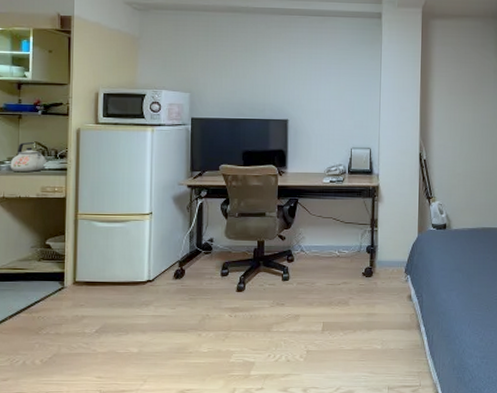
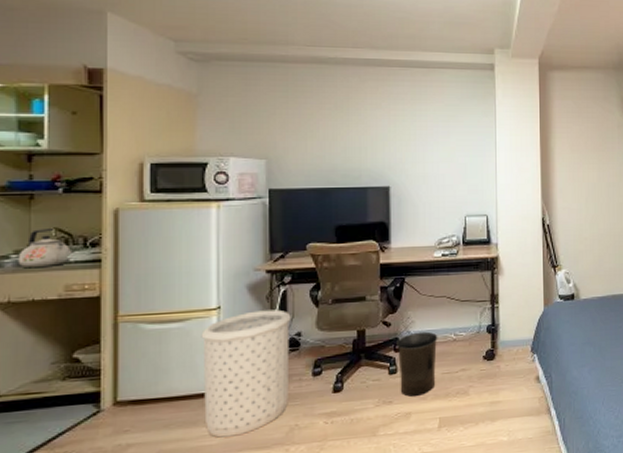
laundry basket: none [137,218,206,319] -> present [201,309,291,438]
waste bin: none [289,247,324,301] -> present [397,331,438,397]

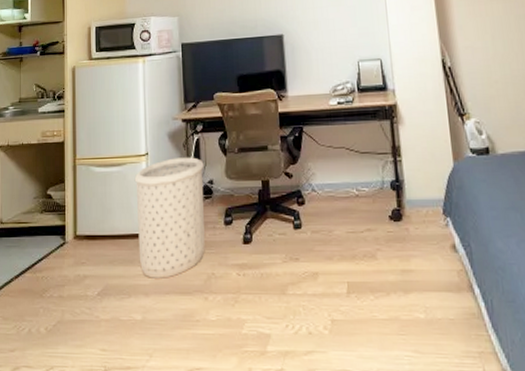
kettle: present [18,229,73,269] -> none [13,85,46,118]
waste bin: present [397,331,438,397] -> none [299,185,341,255]

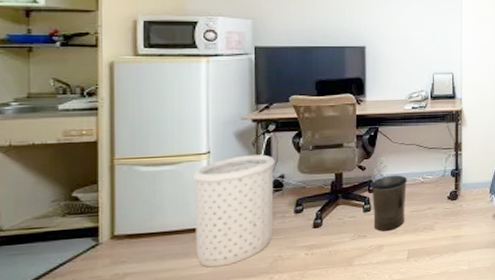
waste bin: none [299,185,341,255] -> present [371,175,408,231]

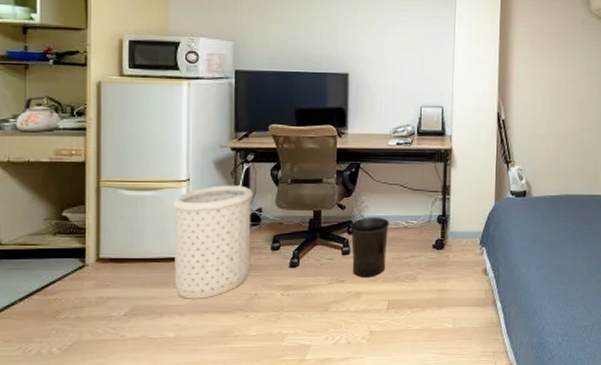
kettle: none [18,79,71,115] -> present [15,97,62,133]

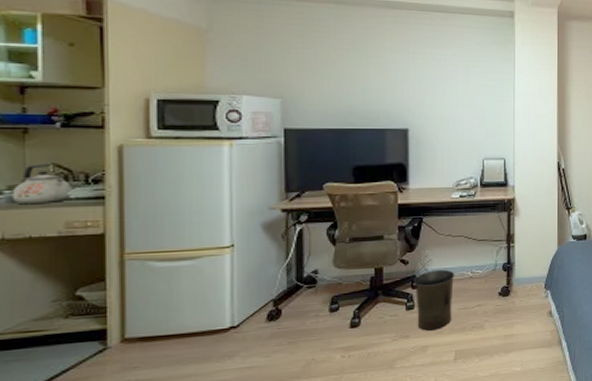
laundry basket: present [172,185,253,299] -> none [213,248,308,373]

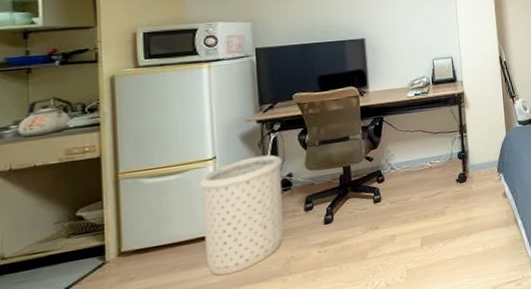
laundry basket: none [213,248,308,373] -> present [199,154,284,276]
waste bin: present [414,269,455,331] -> none [379,162,416,221]

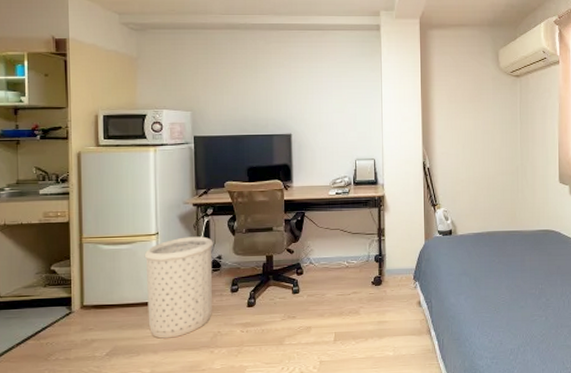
kettle: present [17,99,72,137] -> none [10,168,49,199]

